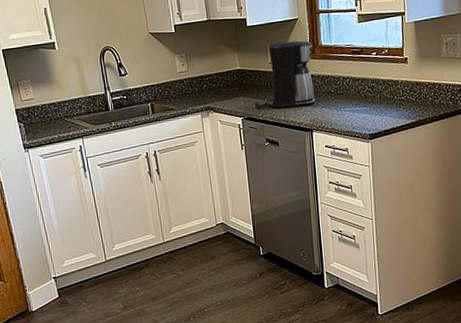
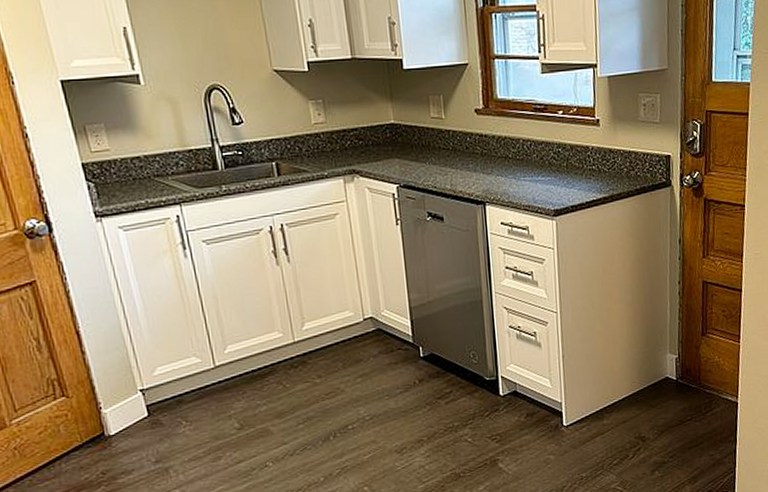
coffee maker: present [254,40,316,108] -> none [412,91,490,174]

